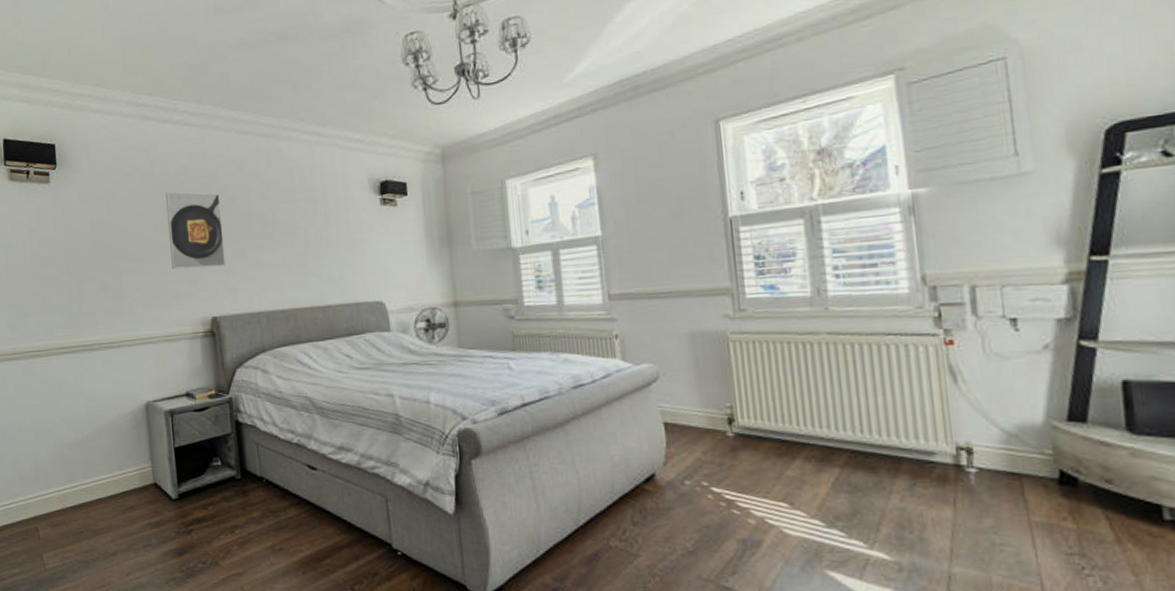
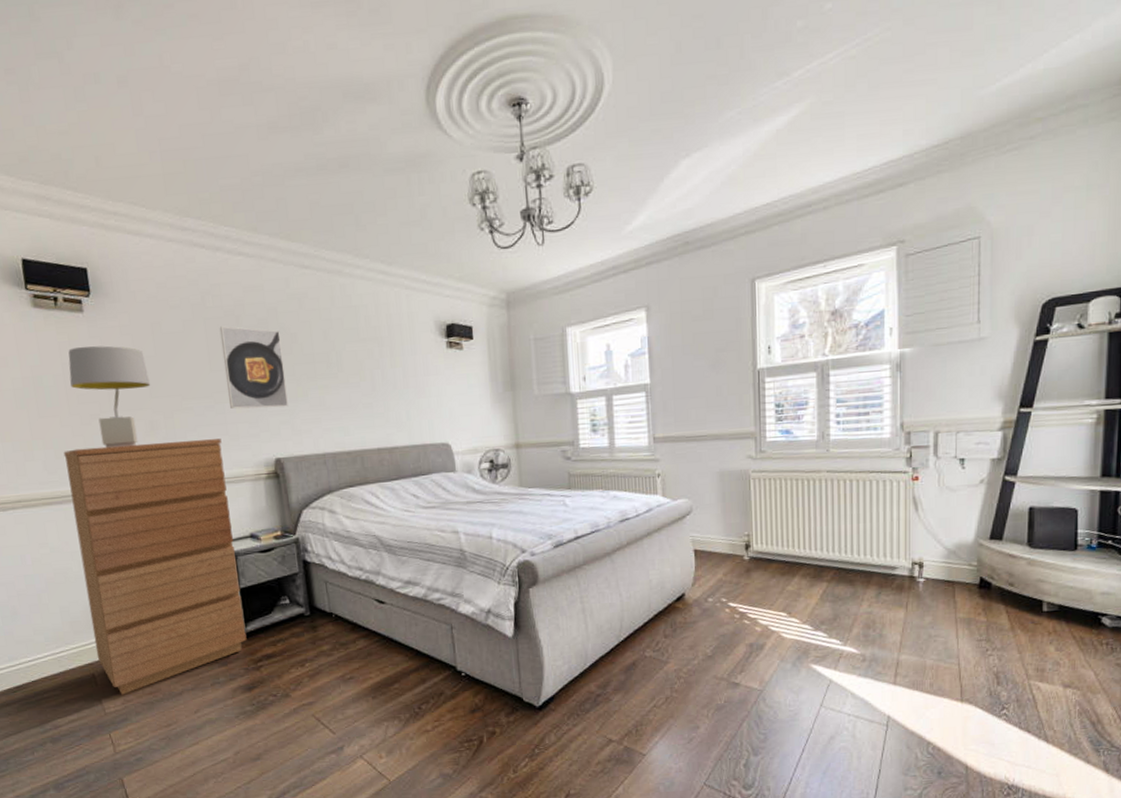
dresser: none [25,298,179,551] -> present [63,439,247,695]
table lamp: none [34,212,103,307] -> present [68,345,151,448]

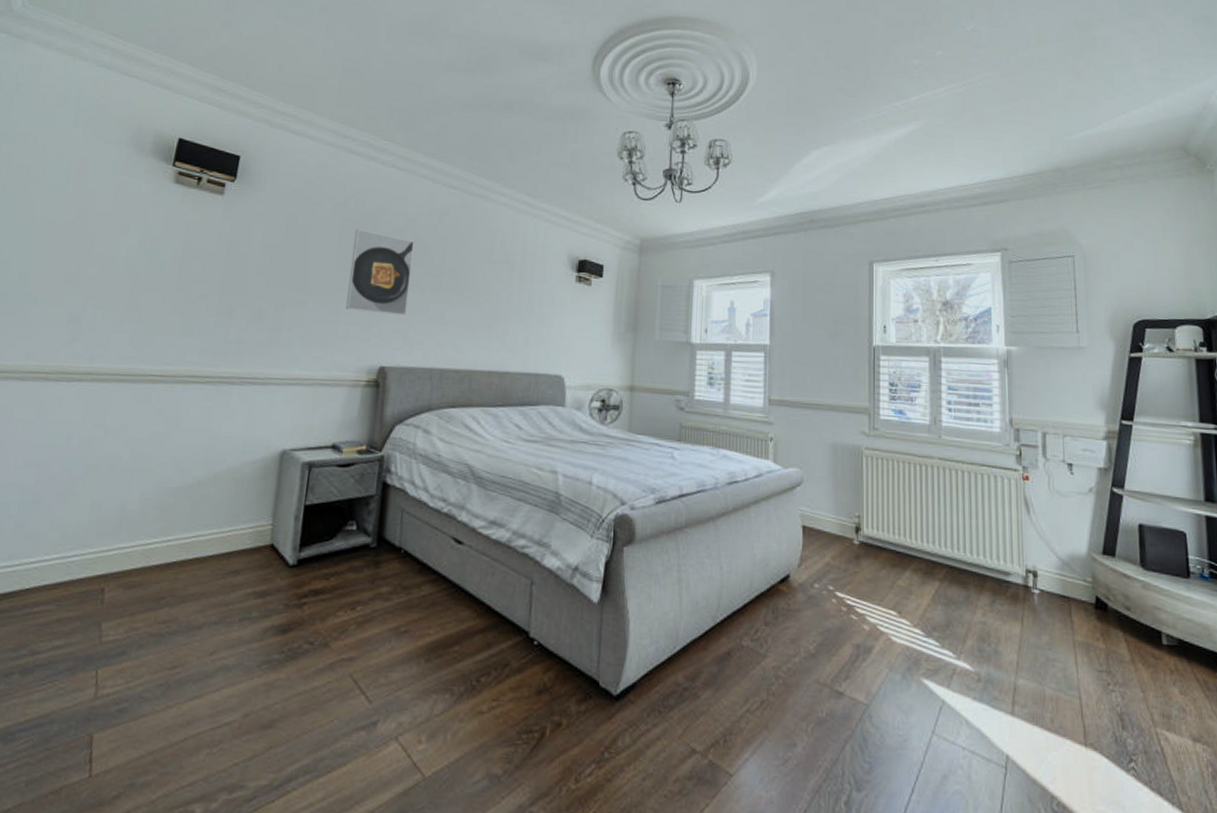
dresser: present [63,439,247,695] -> none [114,326,328,620]
table lamp: present [68,345,151,448] -> none [187,226,272,332]

